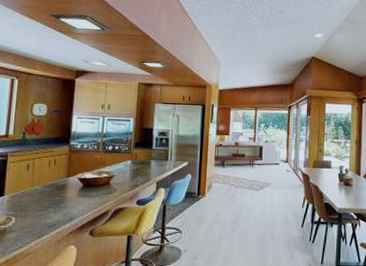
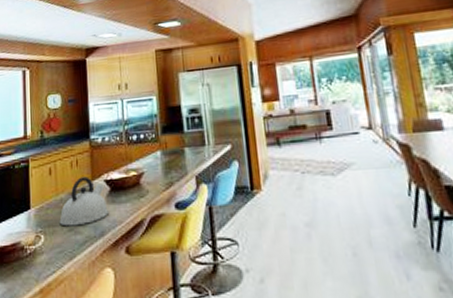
kettle: none [32,174,79,212] -> present [59,176,108,227]

